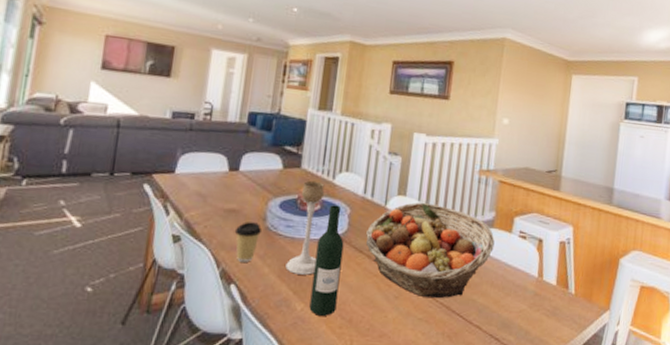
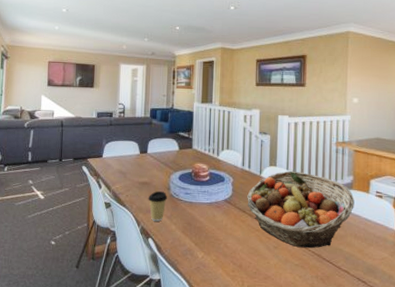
candle holder: present [286,180,325,275] -> none [187,158,212,231]
wine bottle: present [309,205,344,316] -> none [208,176,230,262]

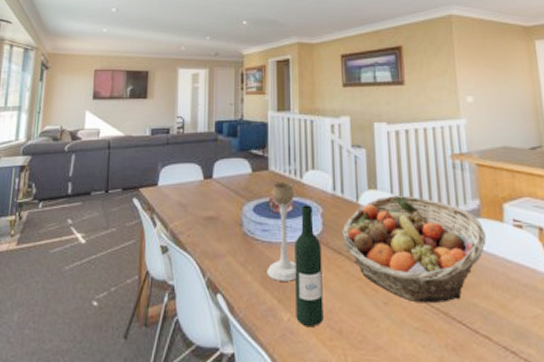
coffee cup: present [148,191,168,222] -> none [215,228,241,270]
candle holder: none [187,158,212,231] -> present [267,182,297,281]
wine bottle: none [208,176,230,262] -> present [294,205,324,326]

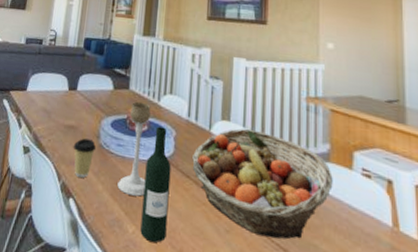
coffee cup: none [215,228,241,270] -> present [73,138,97,178]

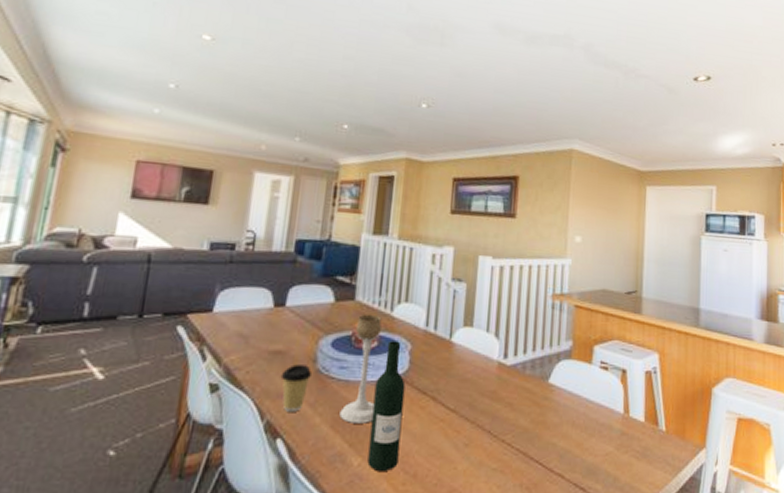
fruit basket: present [192,128,333,239] -> none [430,333,574,444]

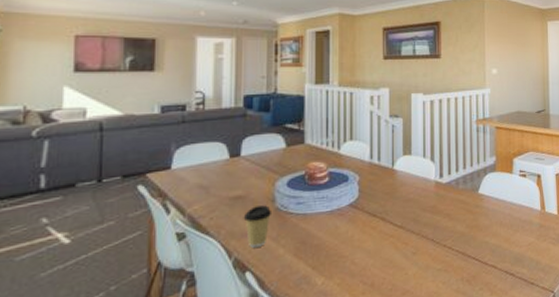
candle holder: present [339,314,383,424] -> none [301,154,332,250]
wine bottle: present [367,341,406,471] -> none [330,174,357,286]

